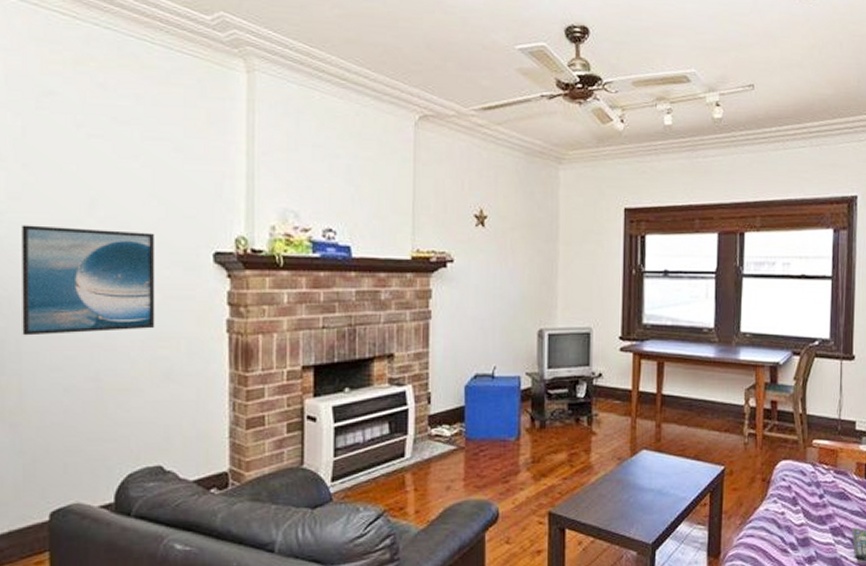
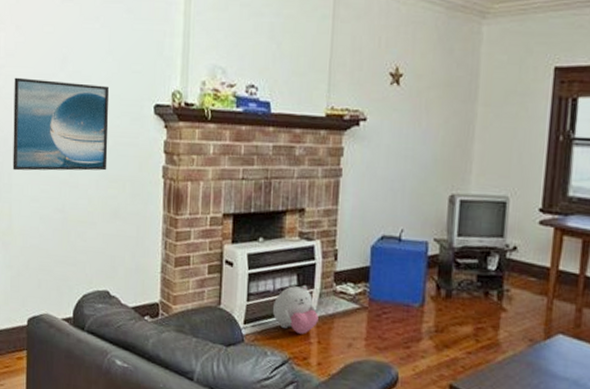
plush toy: none [363,433,414,484] -> present [272,286,318,334]

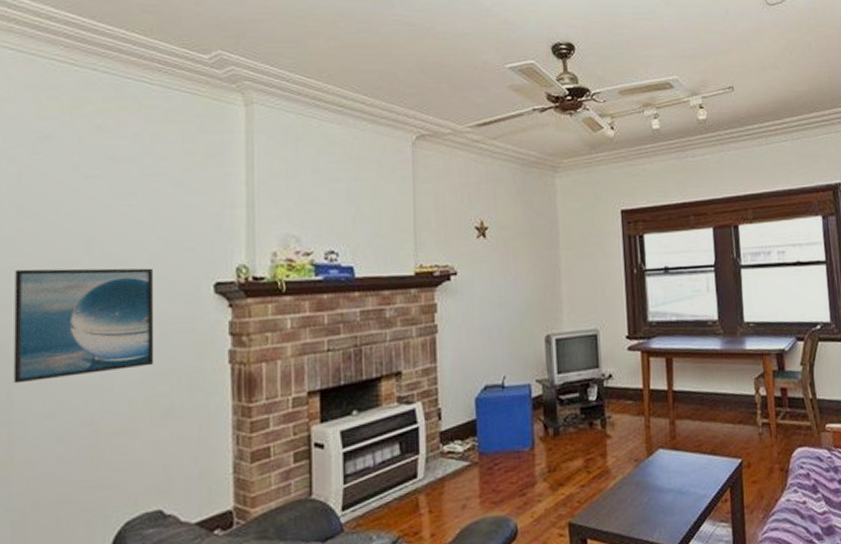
plush toy: present [272,286,318,334] -> none [374,453,427,508]

